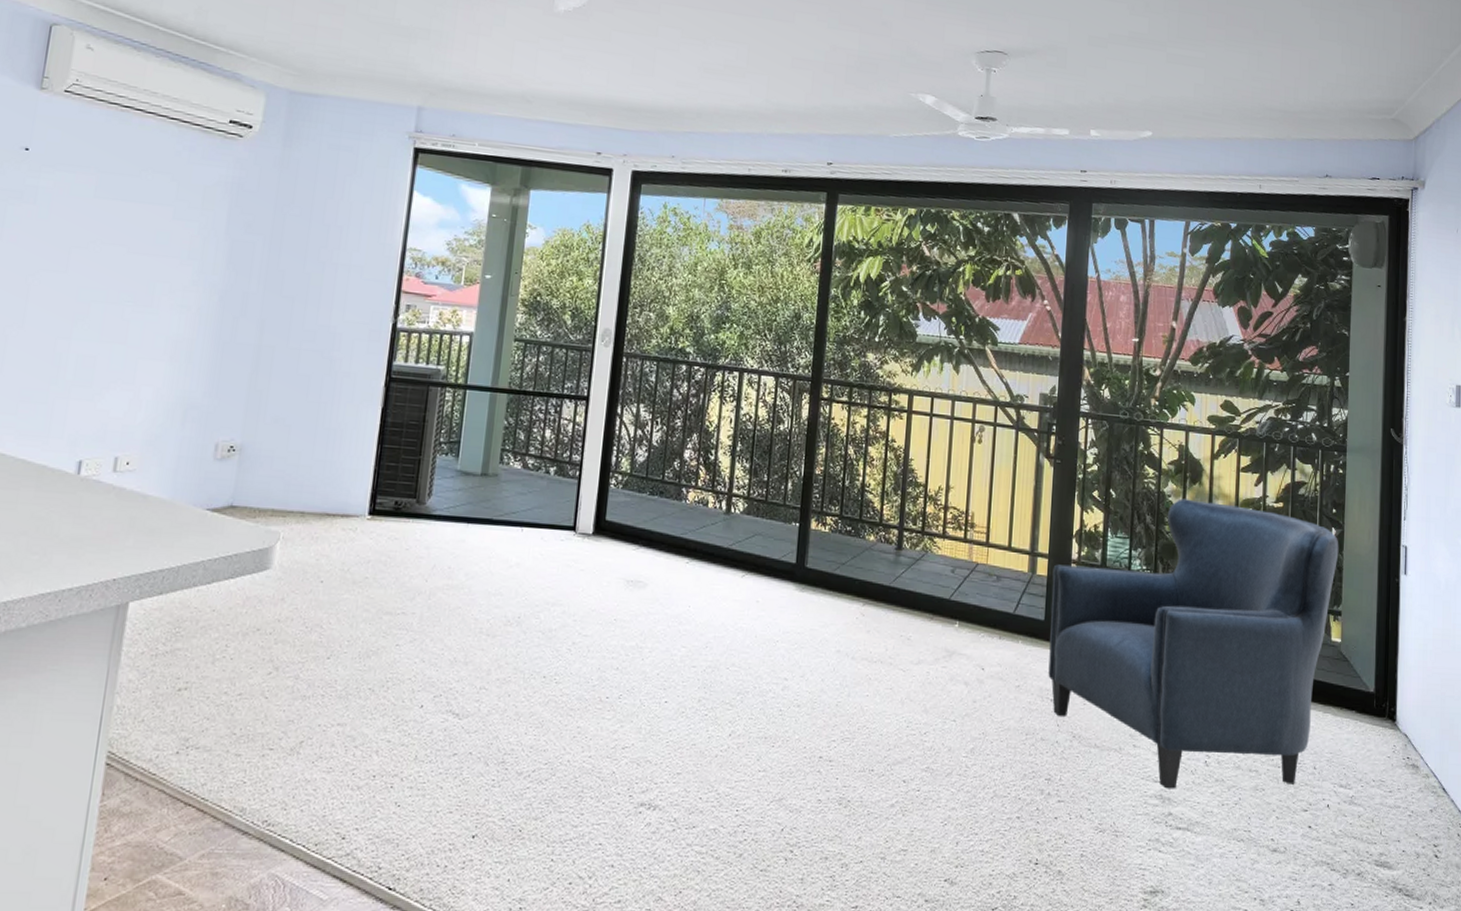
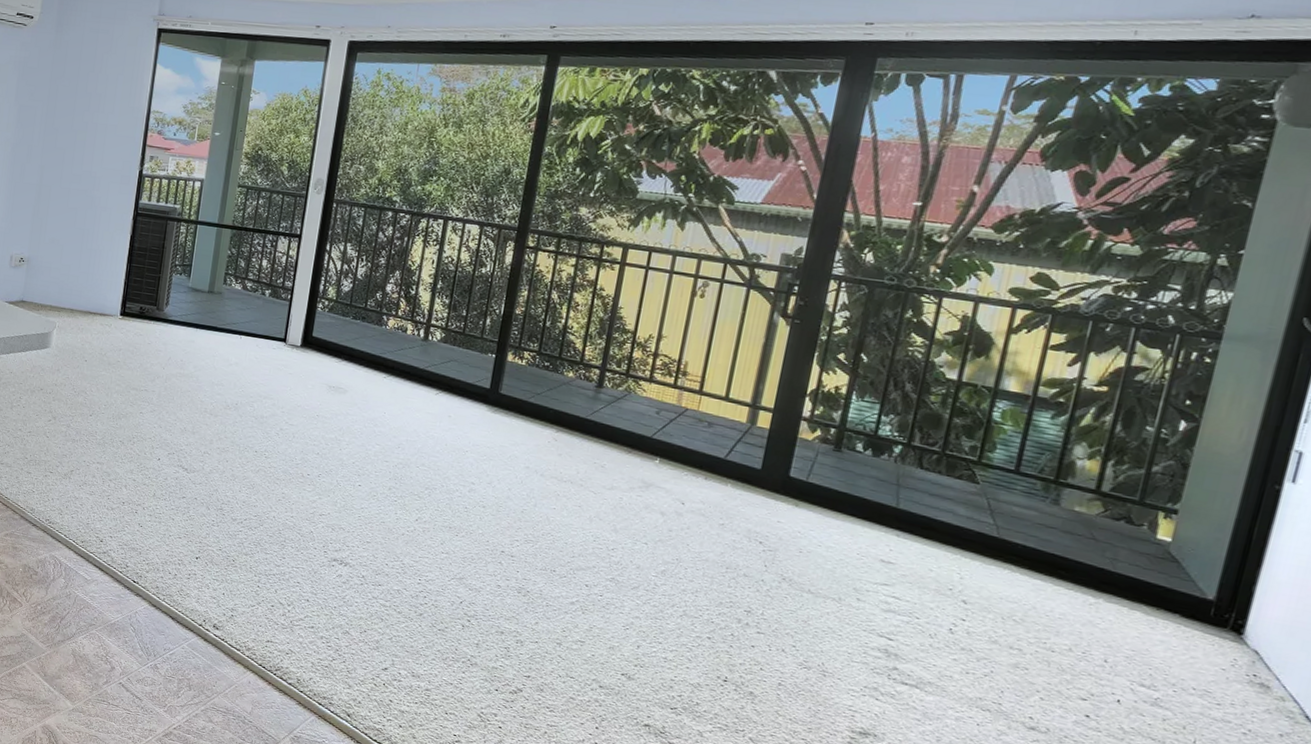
armchair: present [1048,498,1339,789] -> none [759,370,1189,672]

